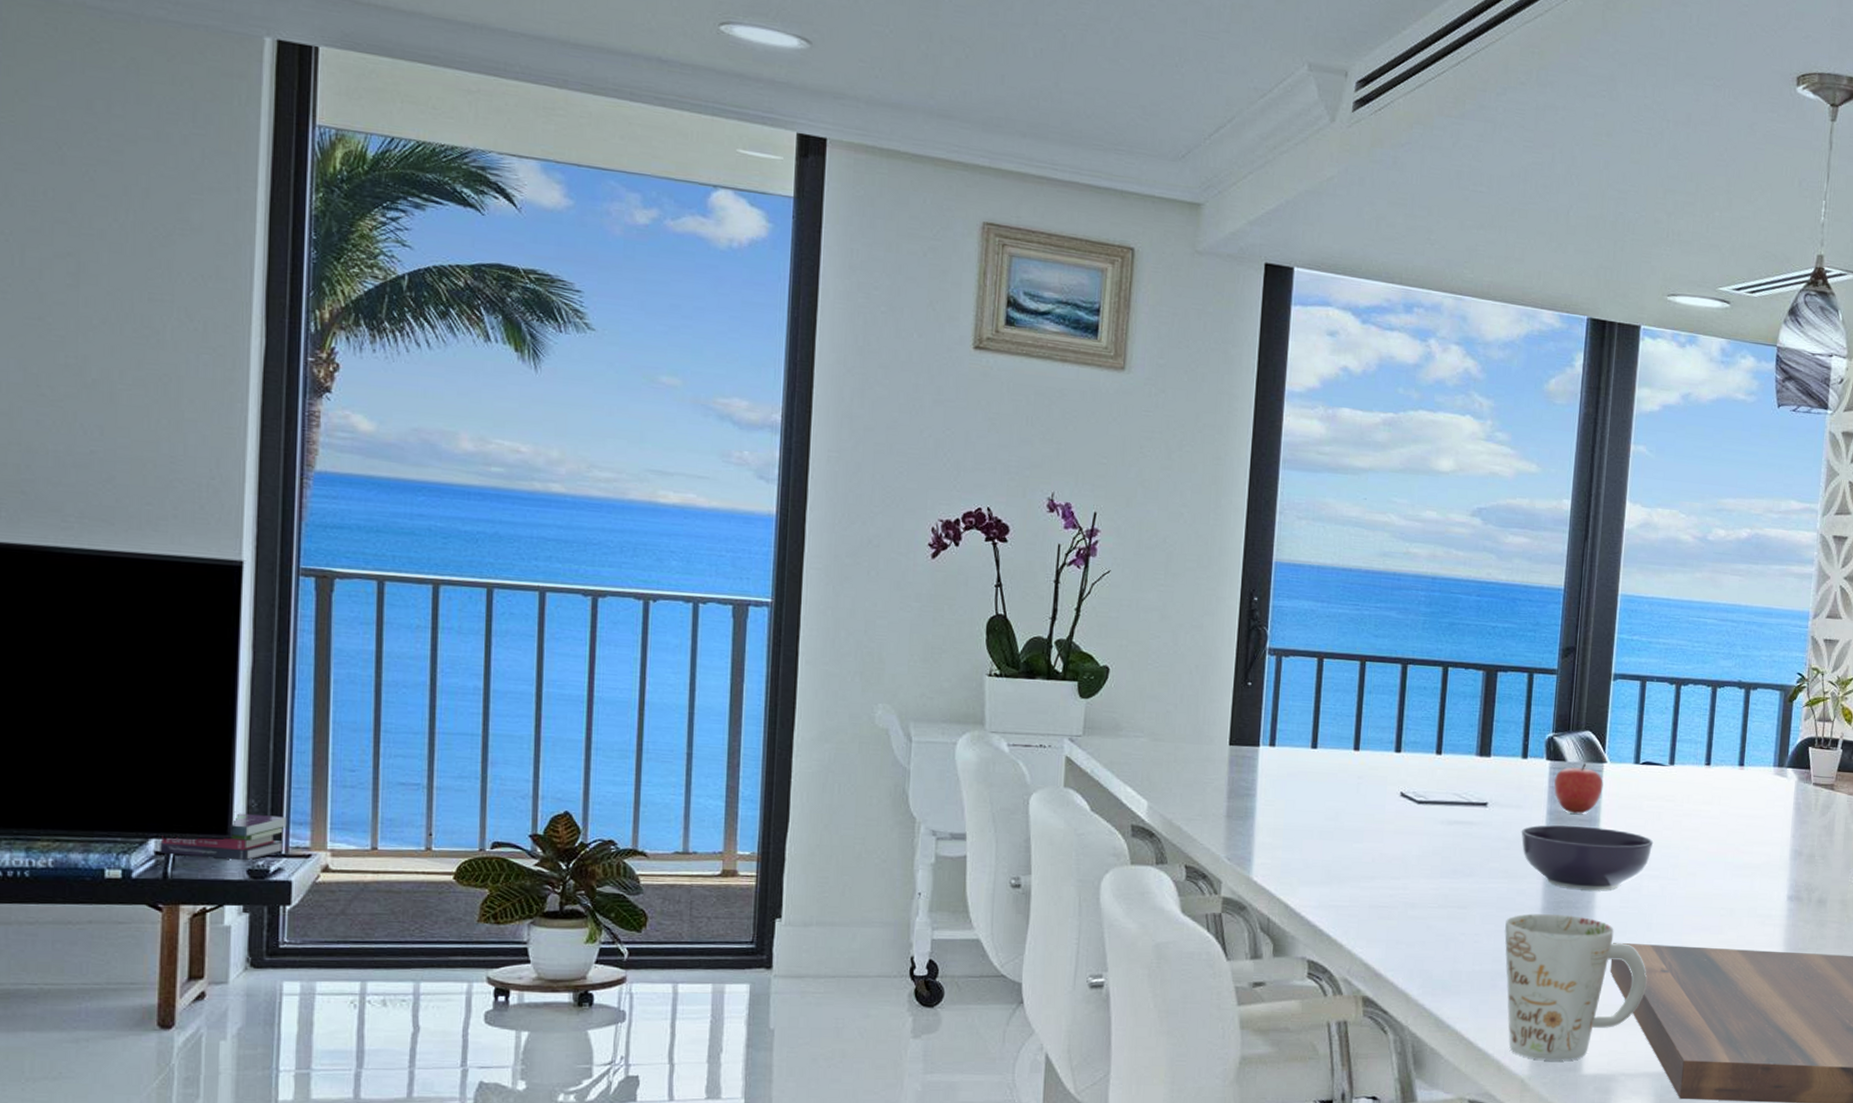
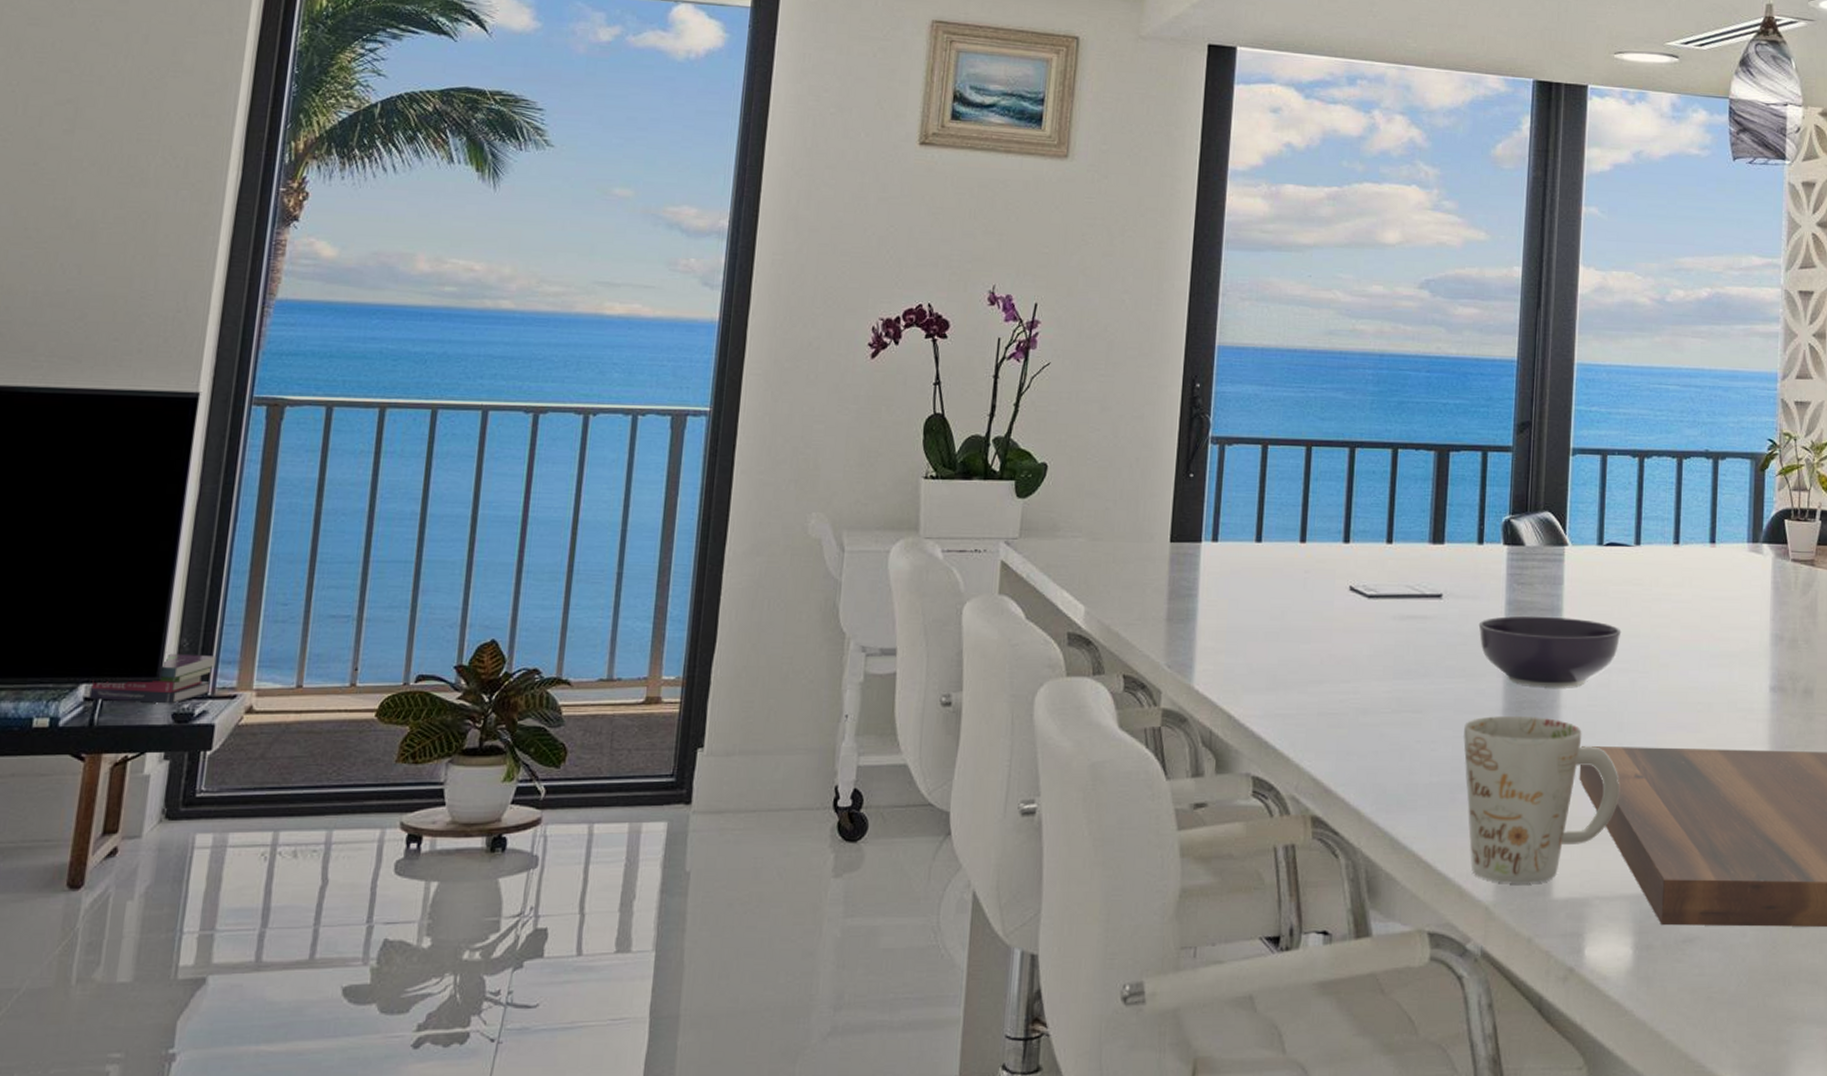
fruit: present [1554,763,1603,814] -> none [1513,547,1565,603]

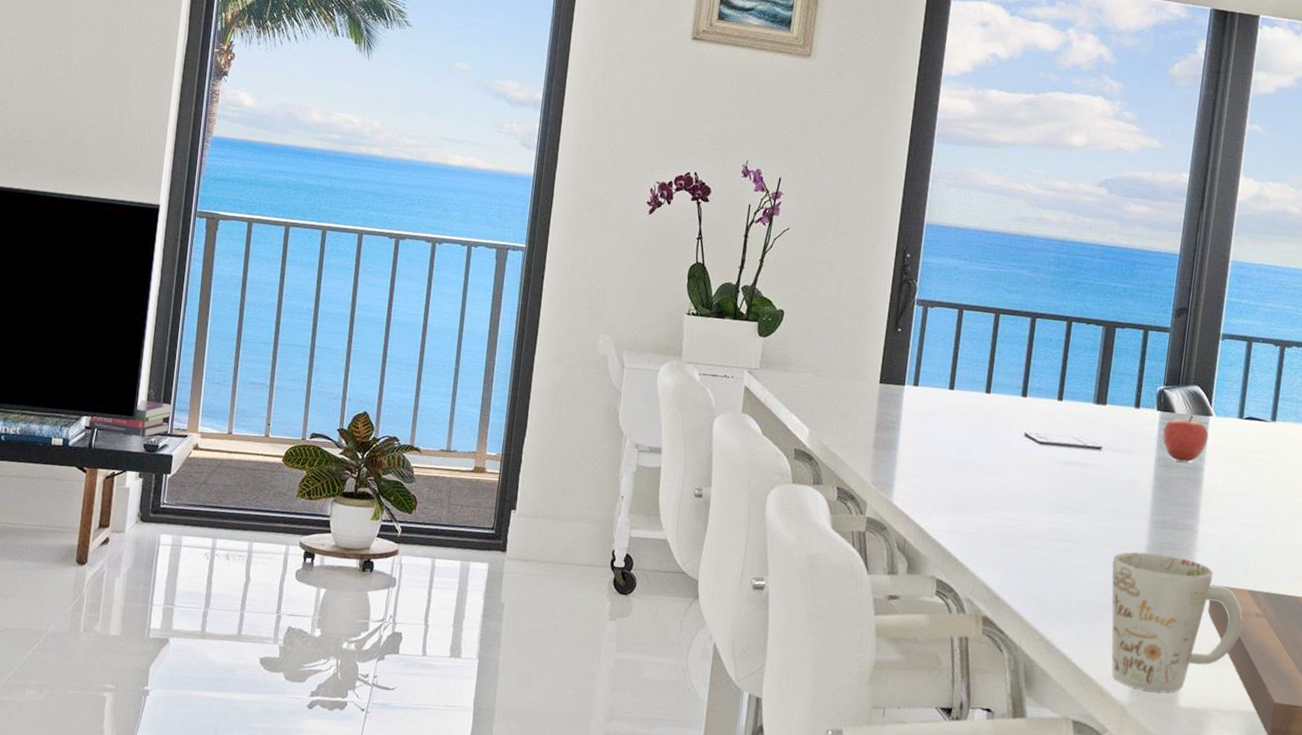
bowl: present [1478,615,1622,687] -> none [1131,470,1254,535]
fruit: none [1513,547,1565,603] -> present [1163,415,1209,462]

